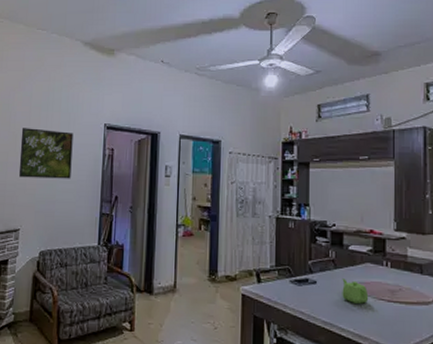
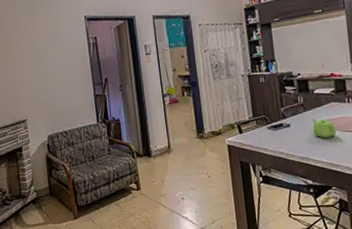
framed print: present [18,128,73,179] -> none [11,28,63,75]

